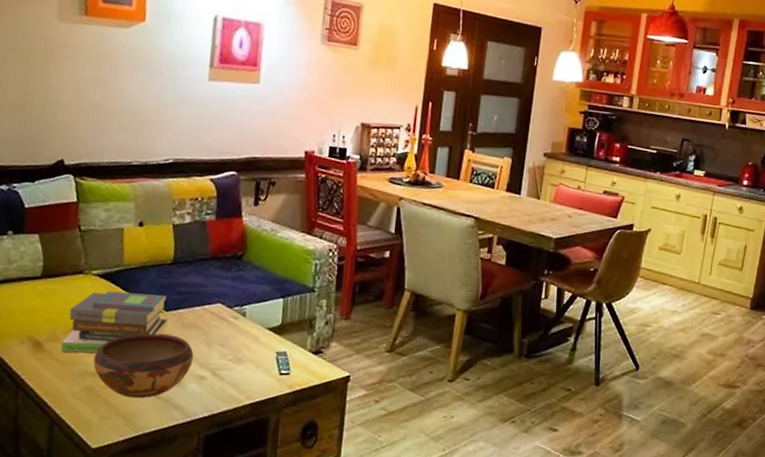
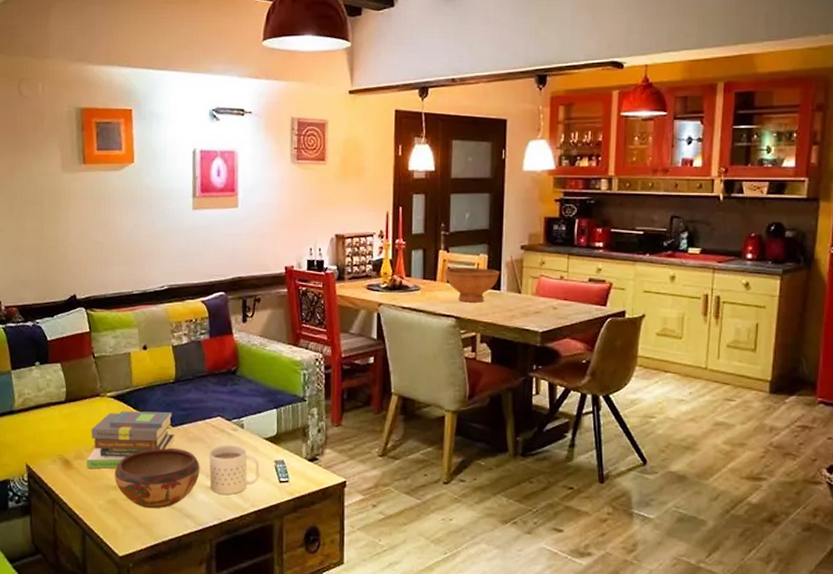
mug: none [203,333,260,386] -> present [208,444,260,495]
bowl: none [468,168,522,205] -> present [445,267,500,303]

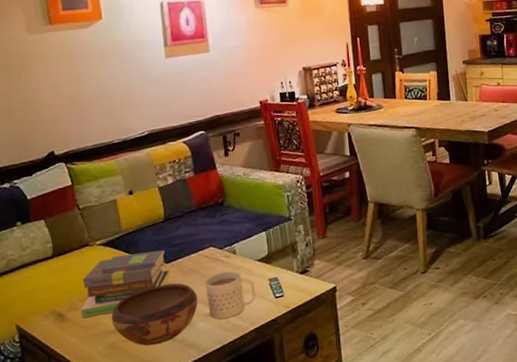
bowl: present [445,267,500,303] -> none [402,83,449,114]

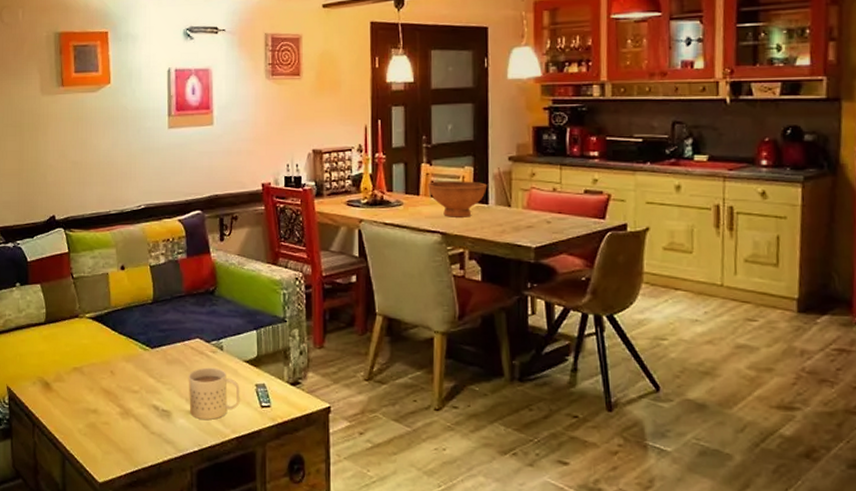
books: present [80,249,170,319] -> none [65,332,154,392]
decorative bowl: present [111,283,198,346] -> none [93,371,179,434]
bowl: none [402,83,449,114] -> present [428,181,488,217]

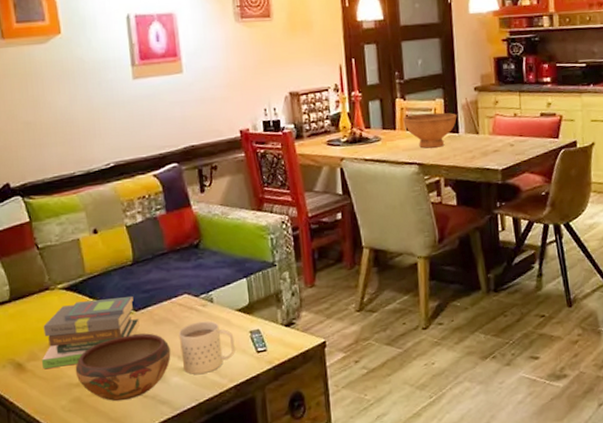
books: none [65,332,154,392] -> present [41,295,140,370]
decorative bowl: none [93,371,179,434] -> present [75,333,171,402]

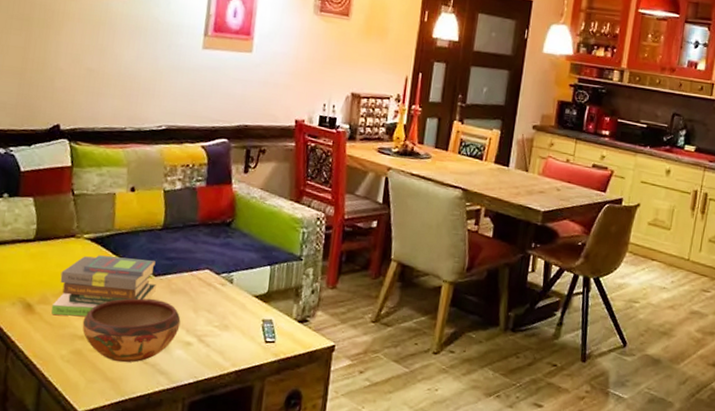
mug: present [178,320,235,374] -> none [189,299,246,352]
bowl: present [403,112,457,149] -> none [457,139,511,177]

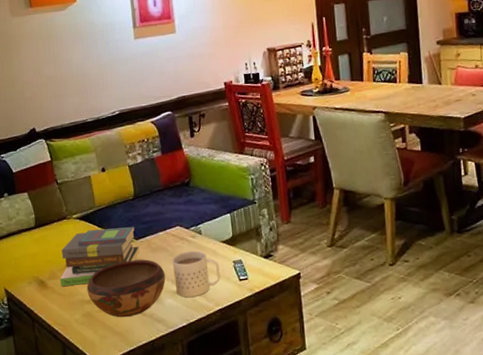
mug: none [189,299,246,352] -> present [172,250,221,297]

